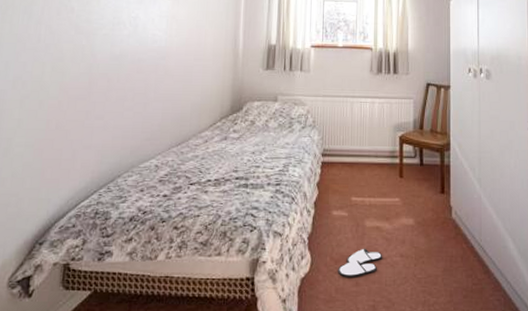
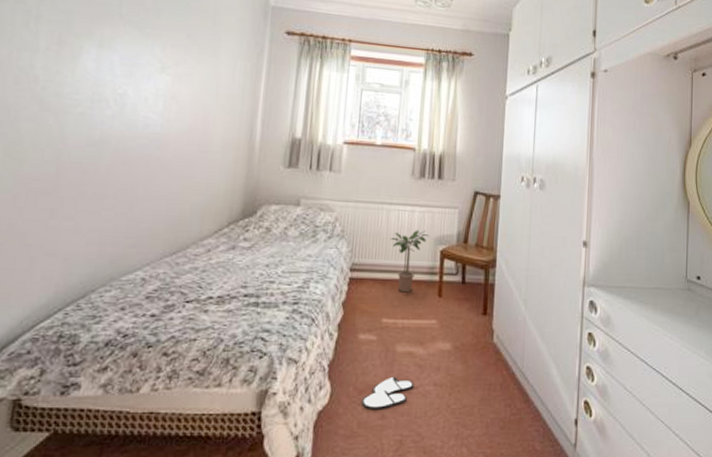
potted plant: none [355,119,389,174] -> present [390,230,429,293]

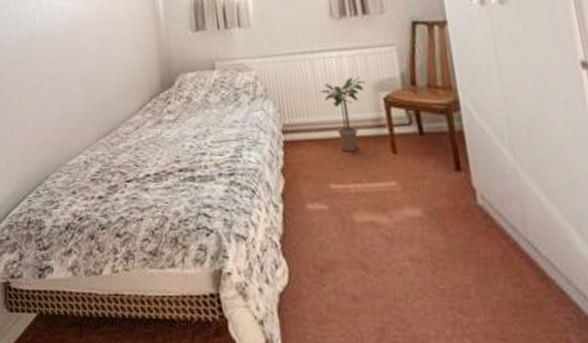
slippers: present [361,376,413,409] -> none [325,251,384,290]

